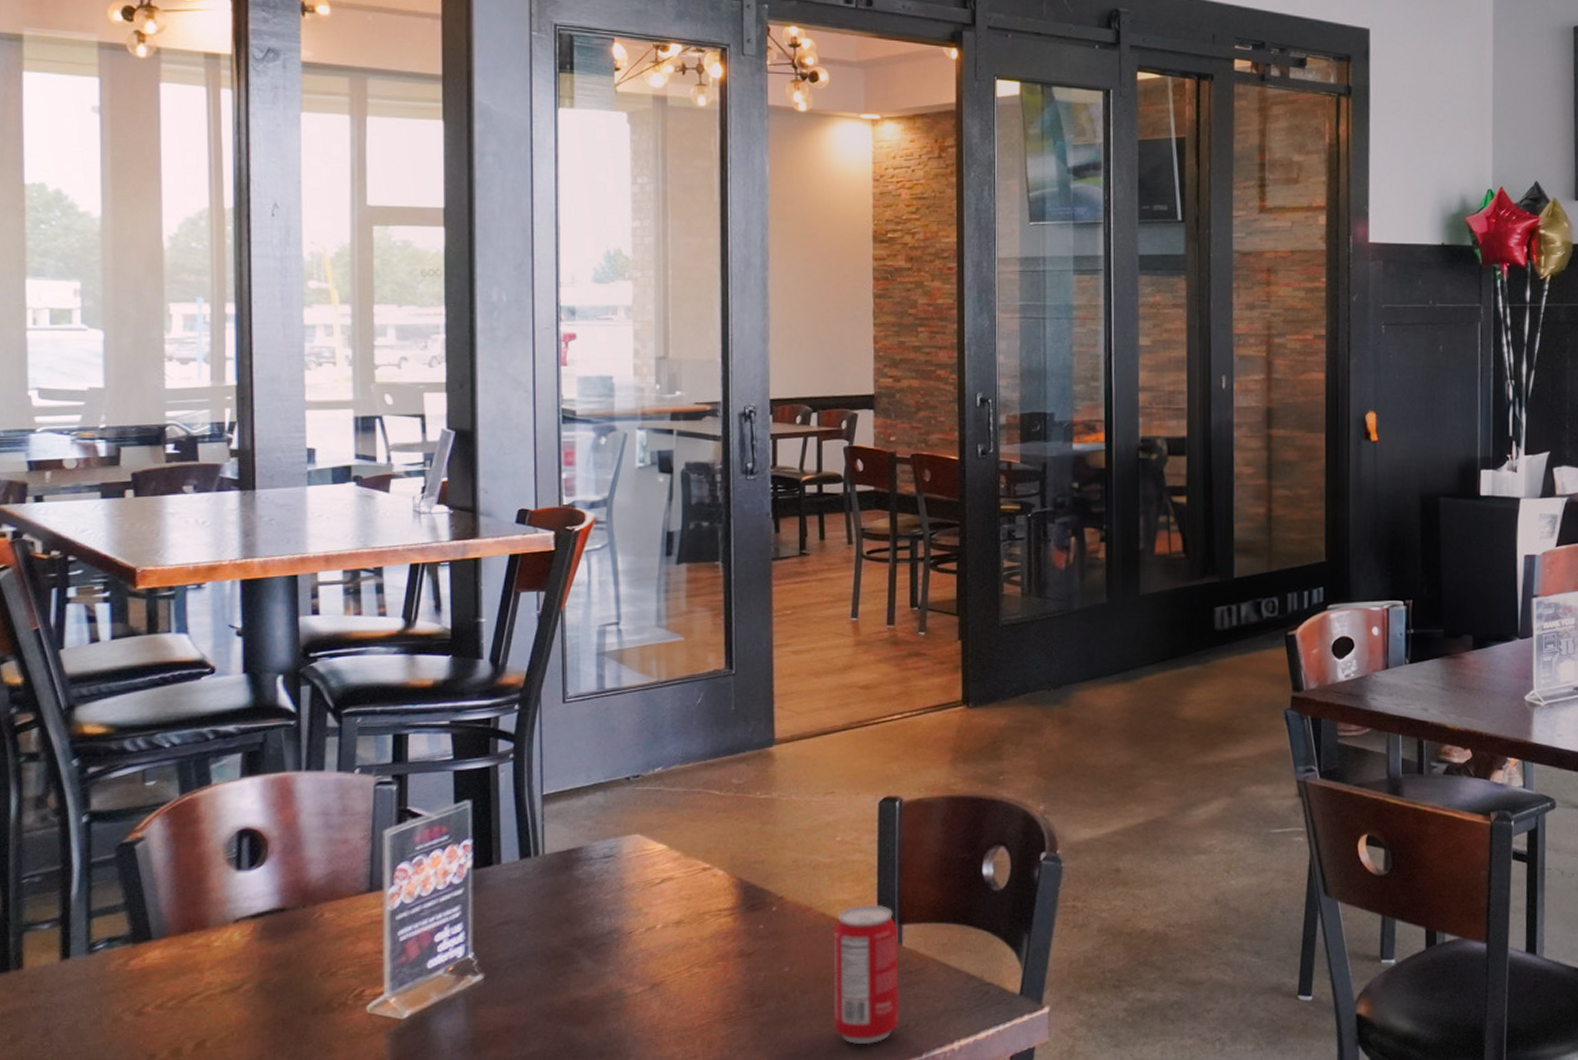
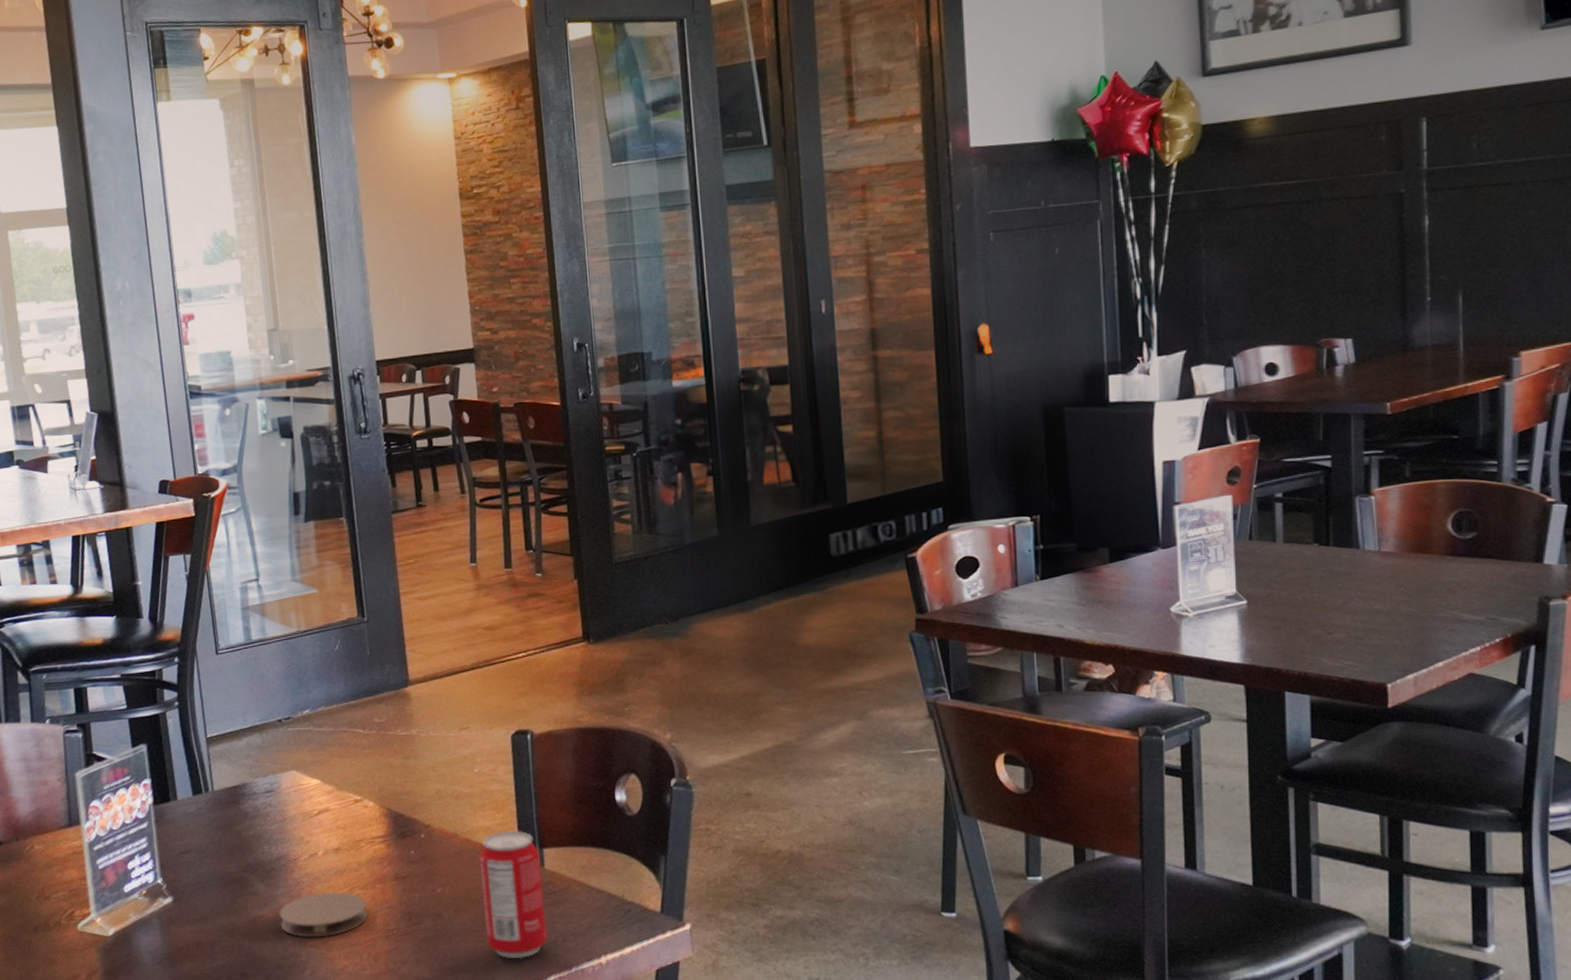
coaster: none [605,969,705,1021] -> present [279,891,368,938]

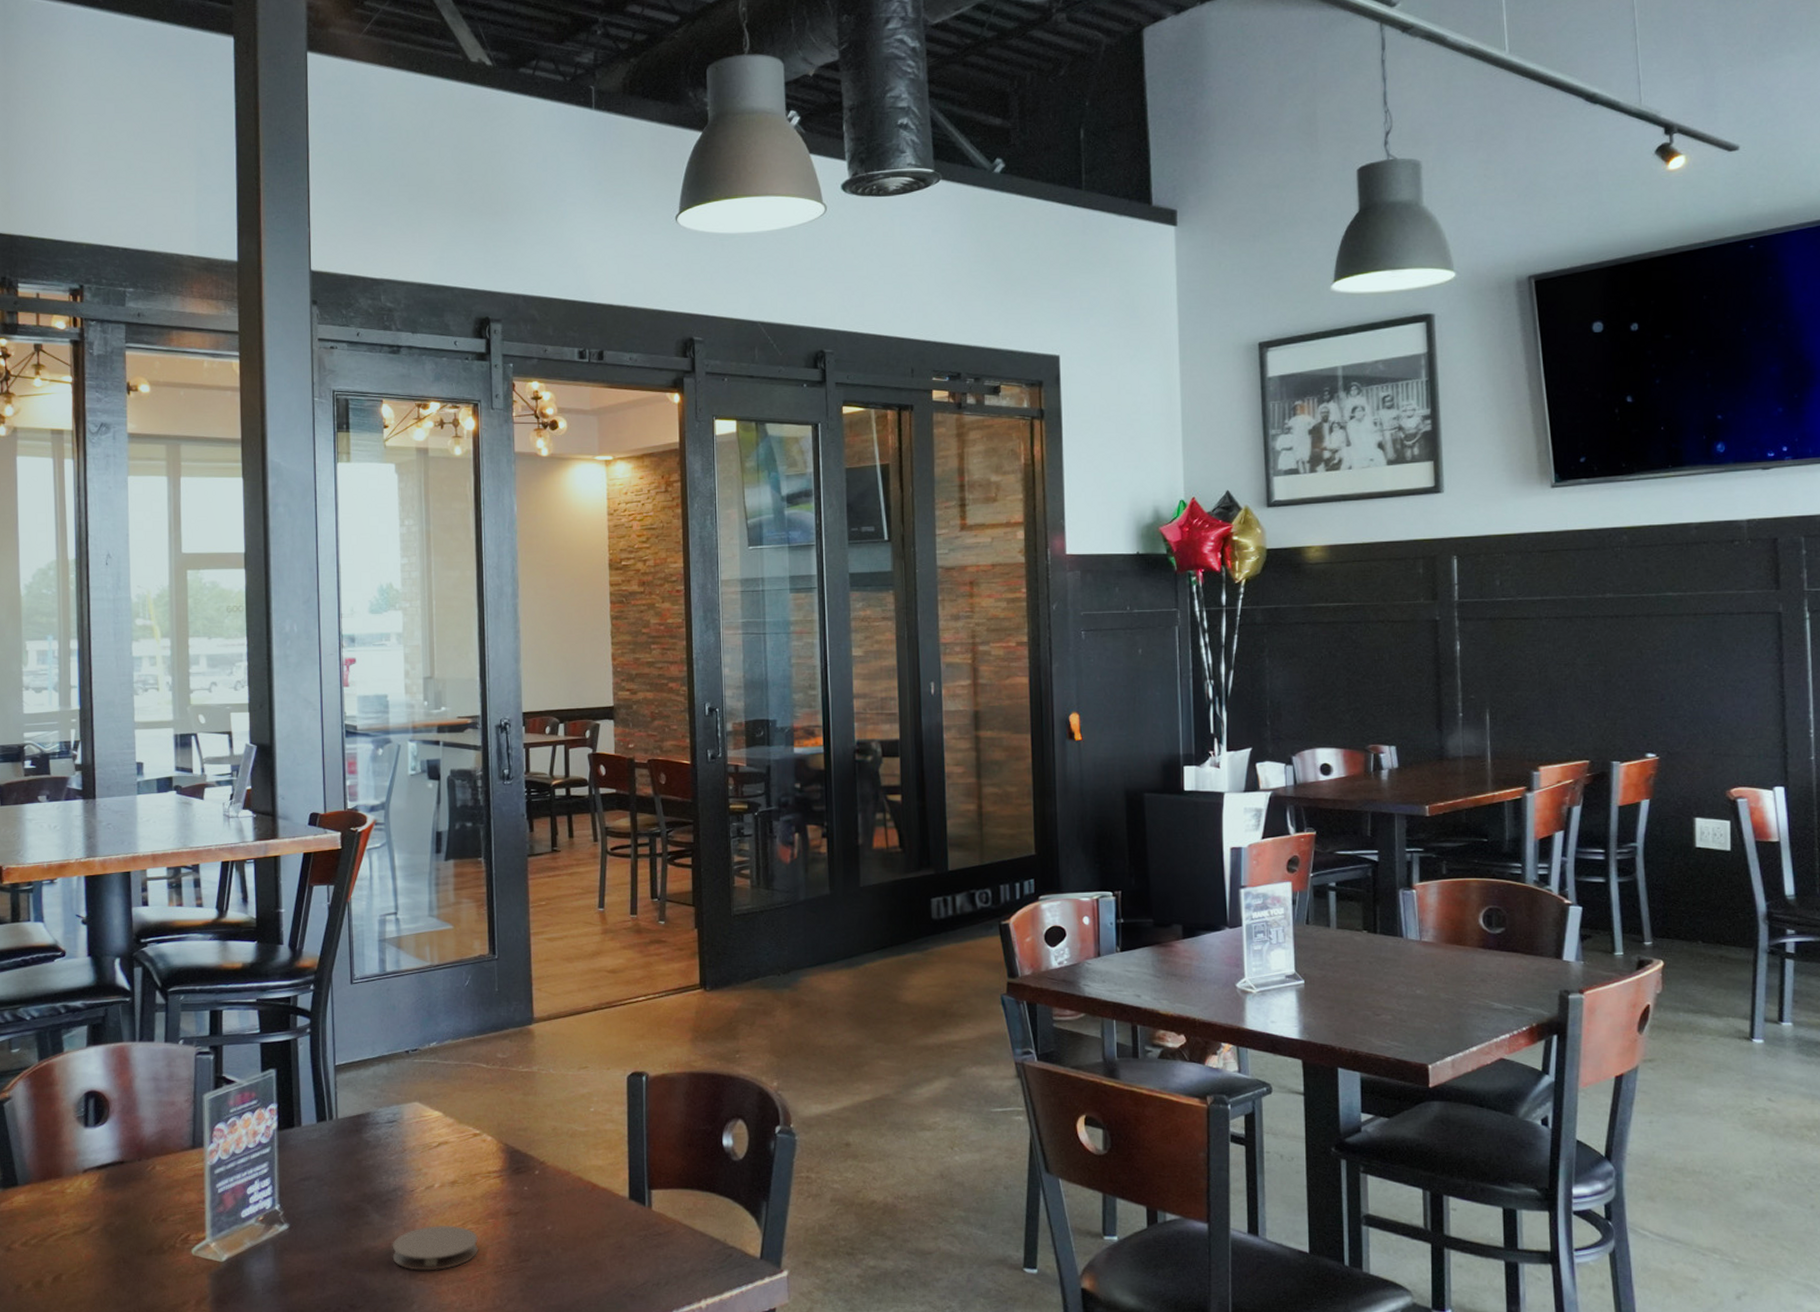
beverage can: present [478,830,547,959] -> none [588,1170,651,1300]

